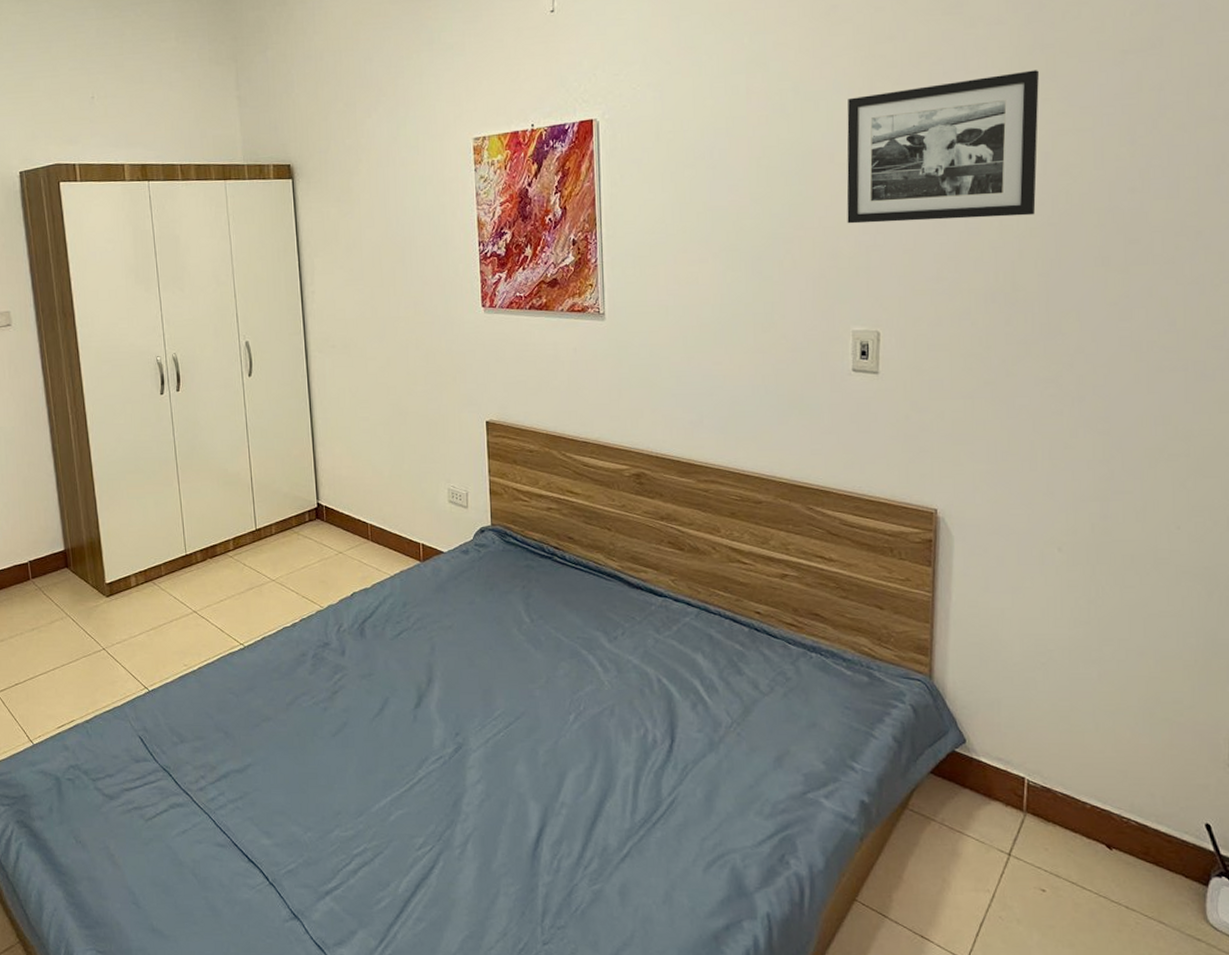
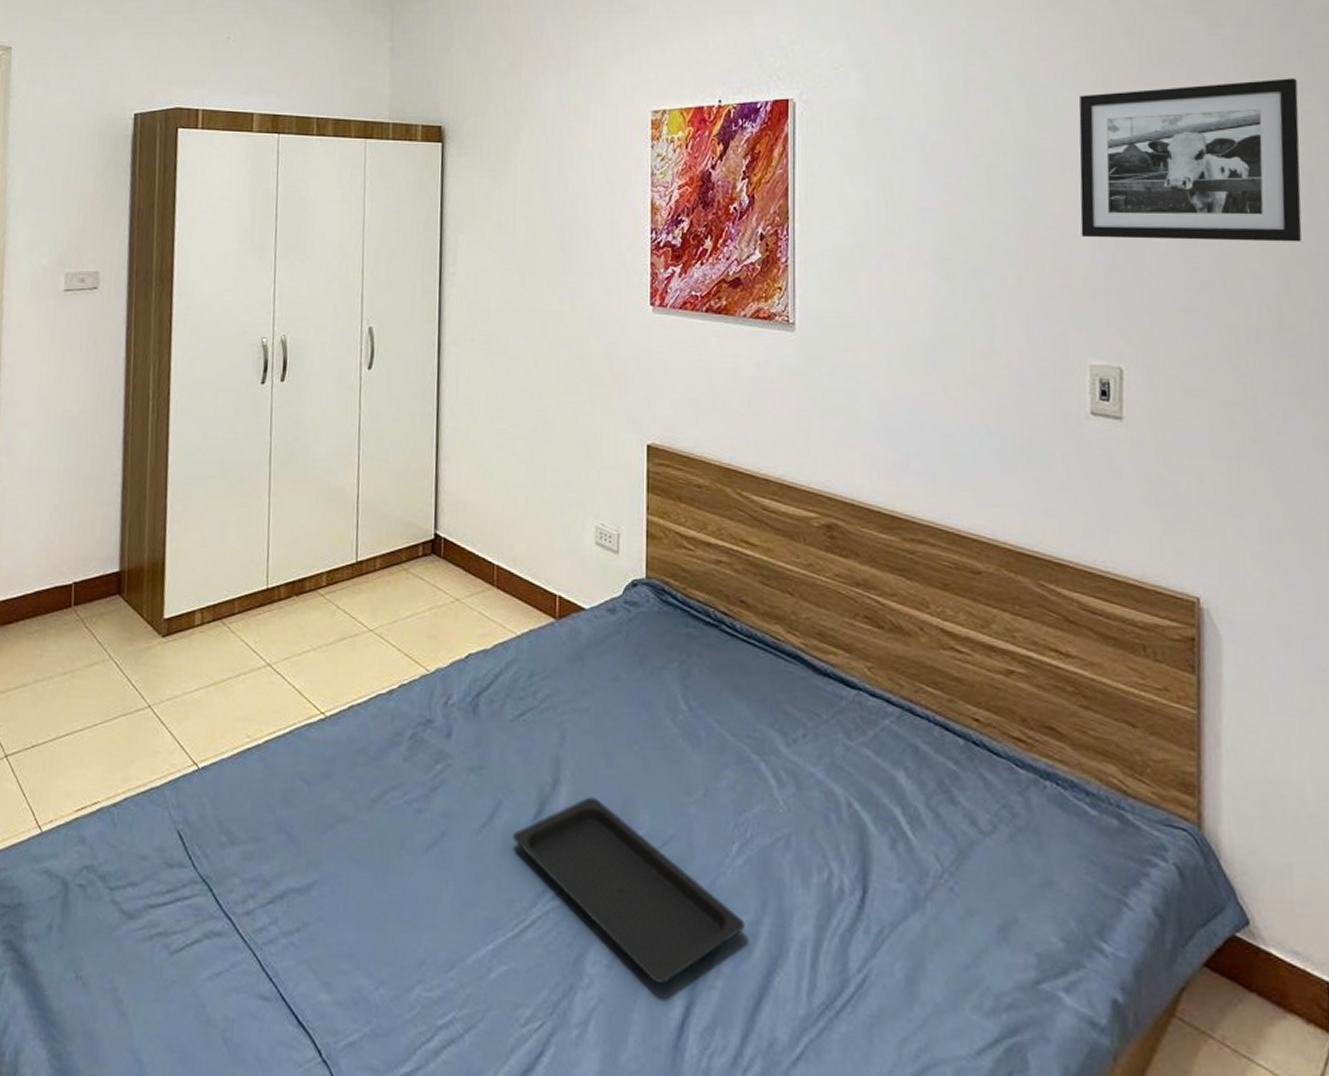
serving tray: none [399,689,582,814] -> present [513,796,745,984]

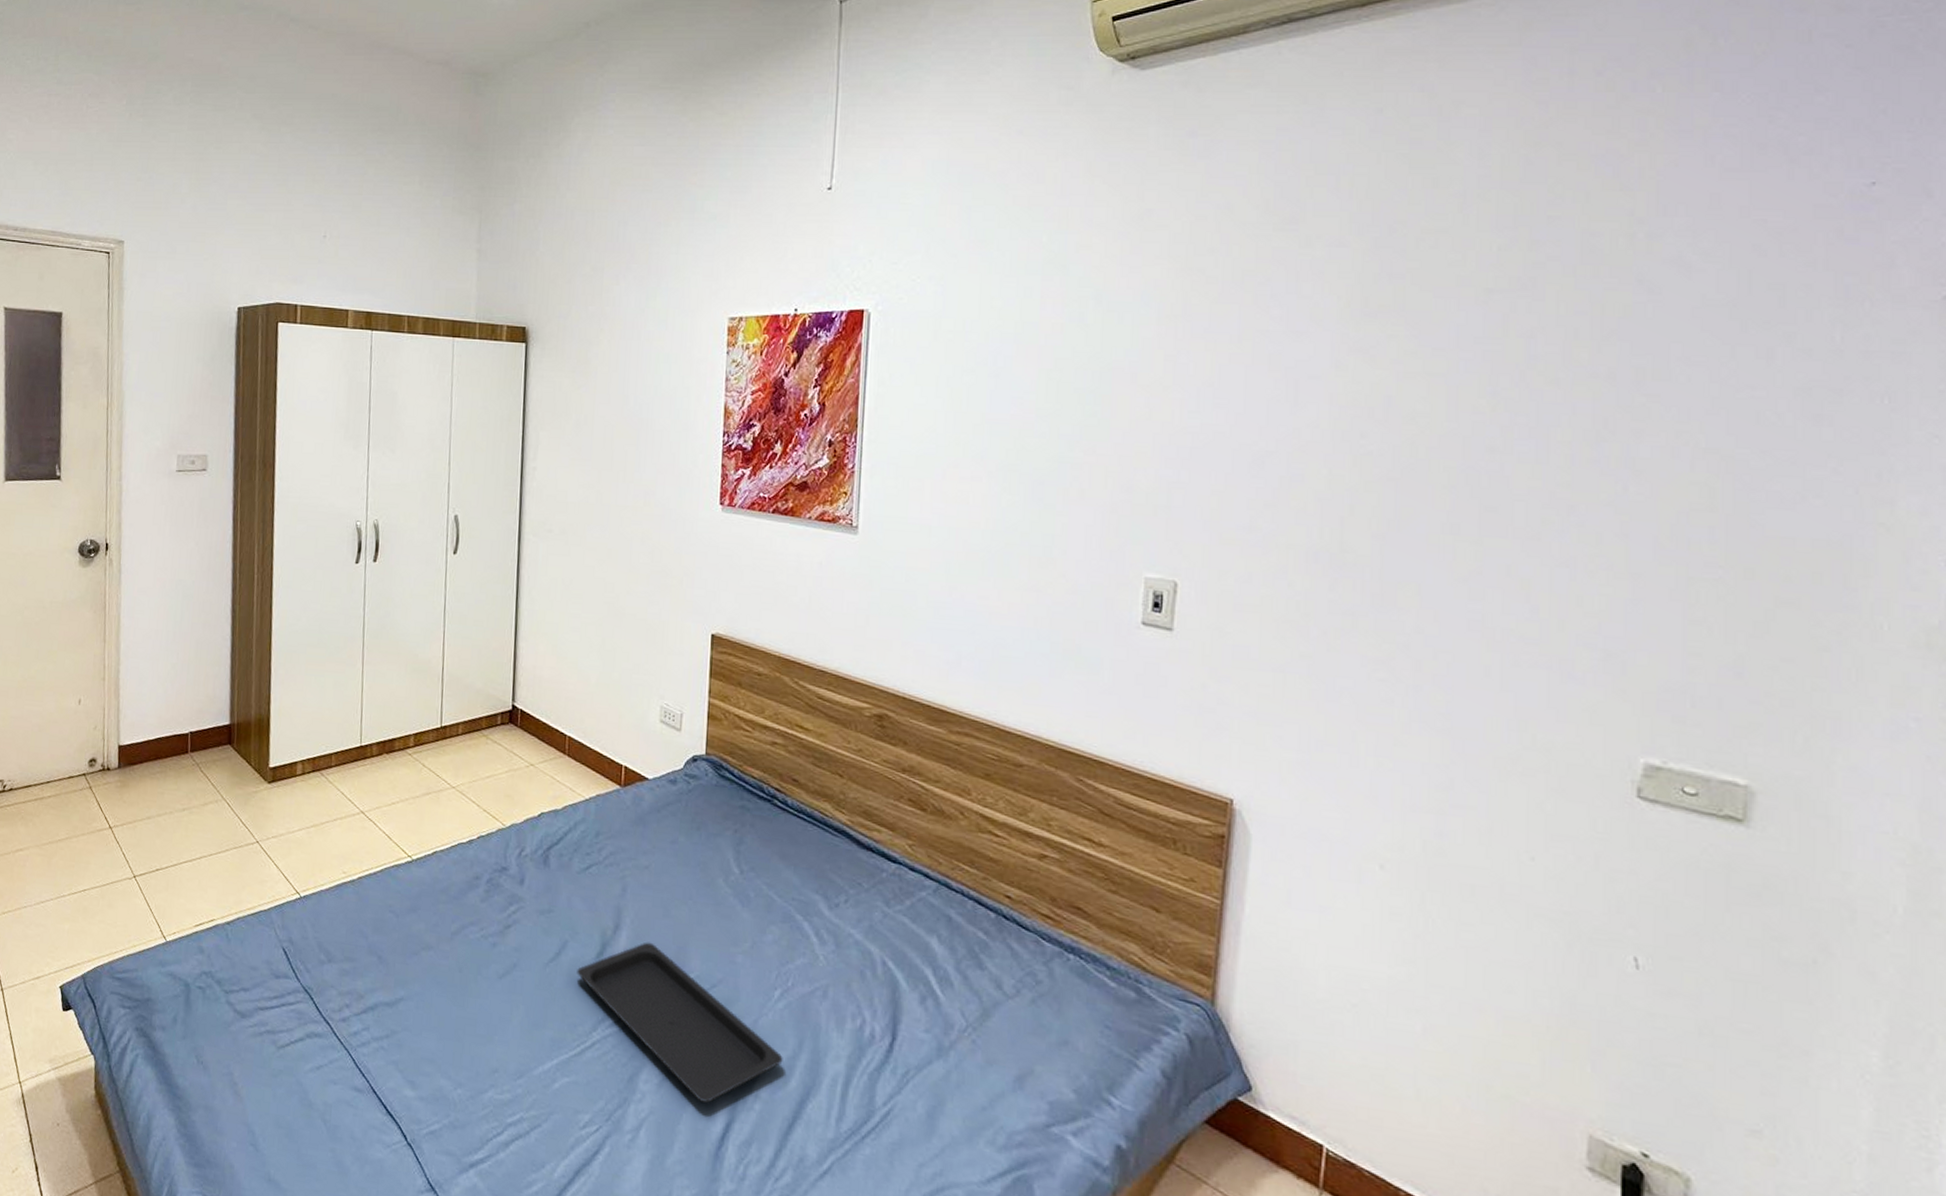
picture frame: present [1079,78,1302,242] -> none [1147,301,1384,467]

